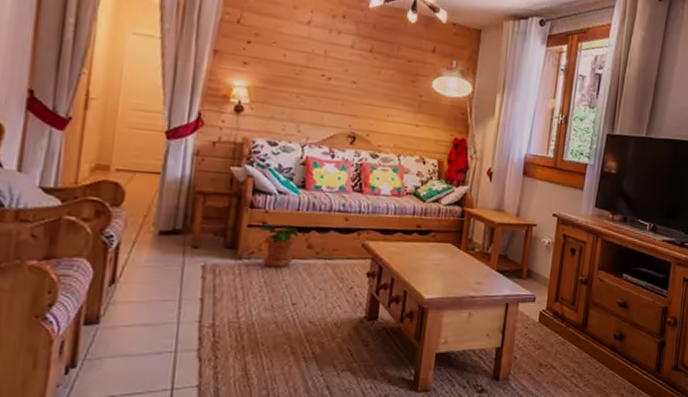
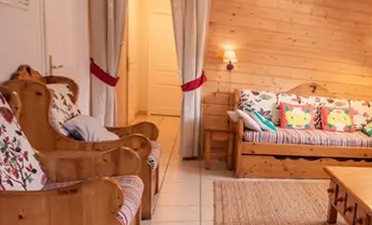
potted plant: present [258,224,299,268] -> none [249,153,277,185]

